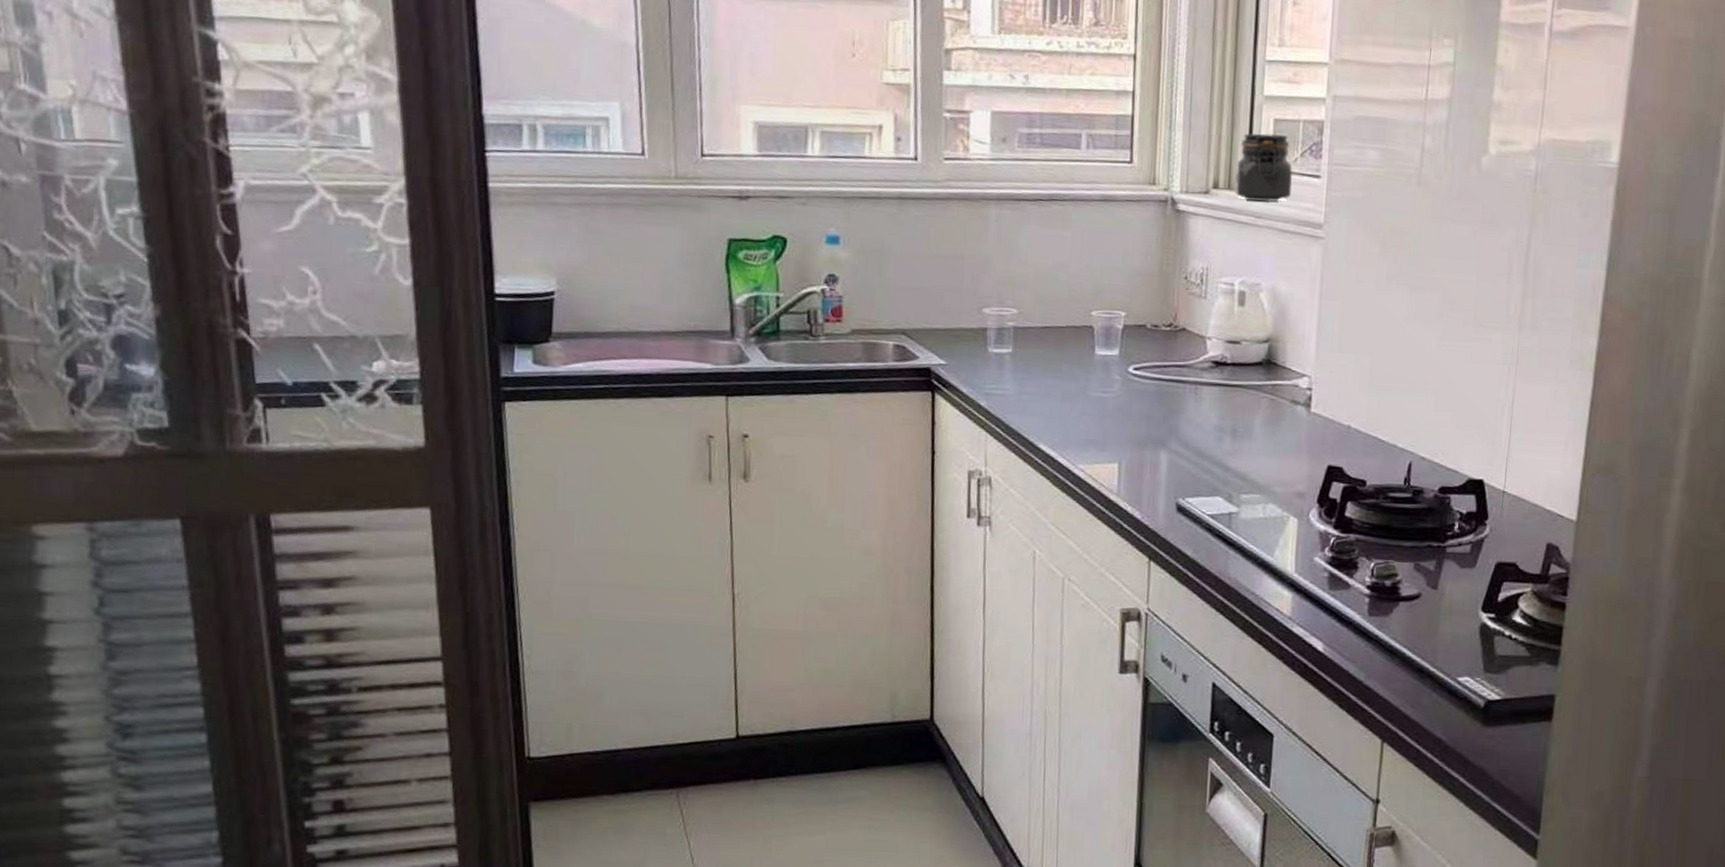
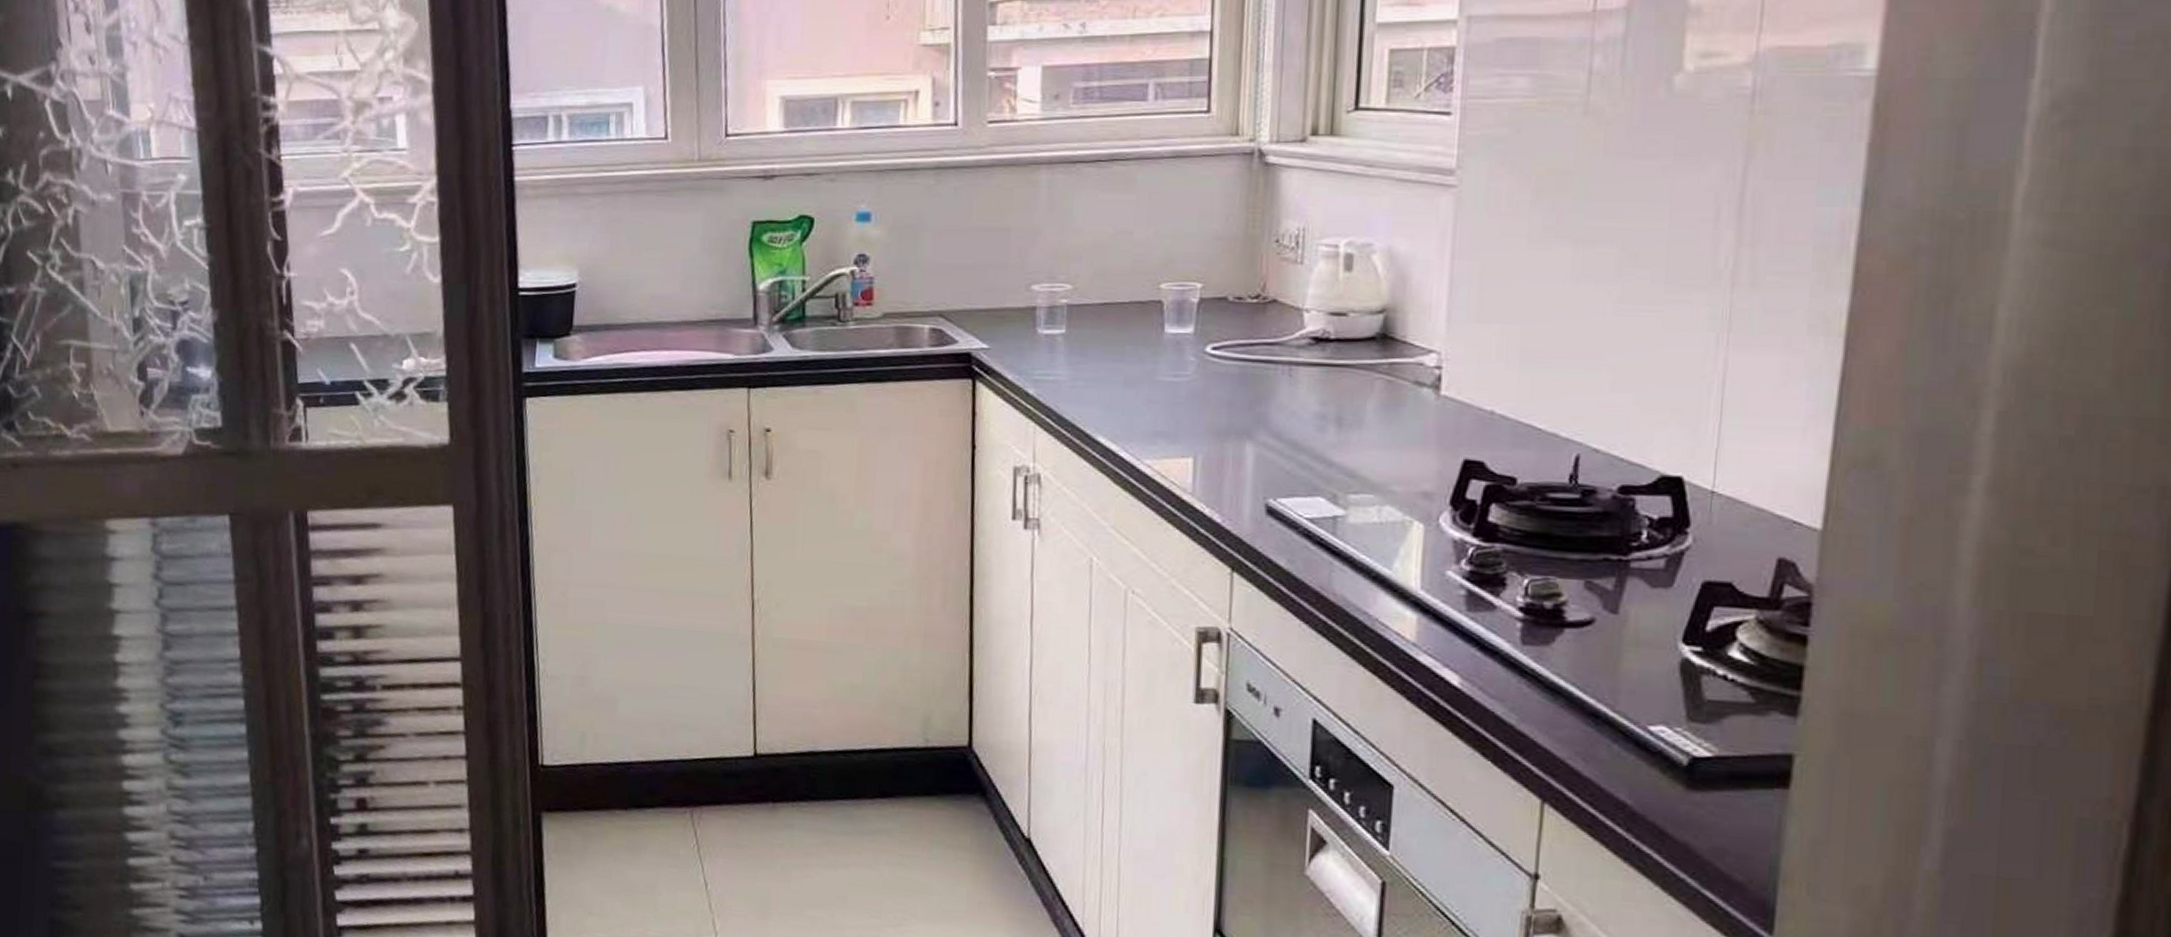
jar: present [1234,132,1292,201] -> none [1337,67,1414,147]

